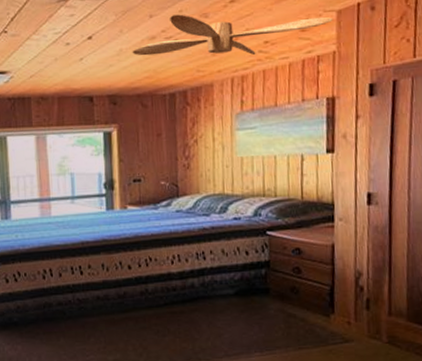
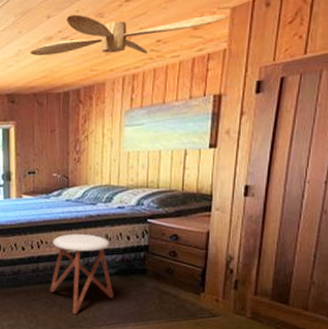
stool: none [161,248,235,345] -> present [50,233,114,315]

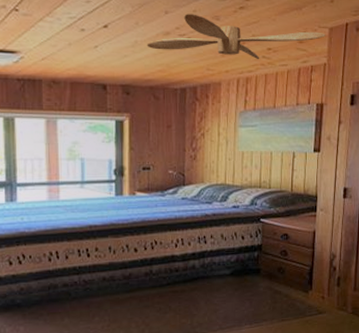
stool: present [50,233,114,315] -> none [164,233,229,320]

